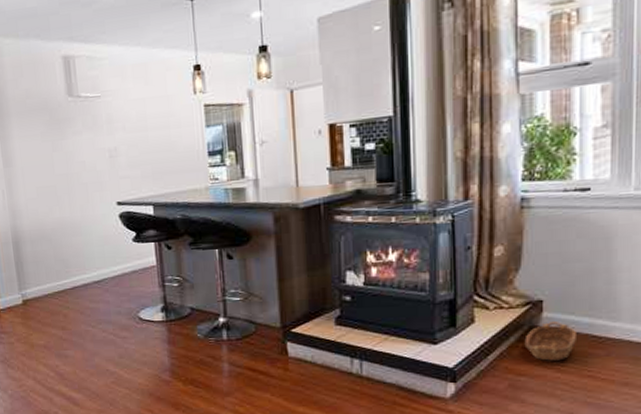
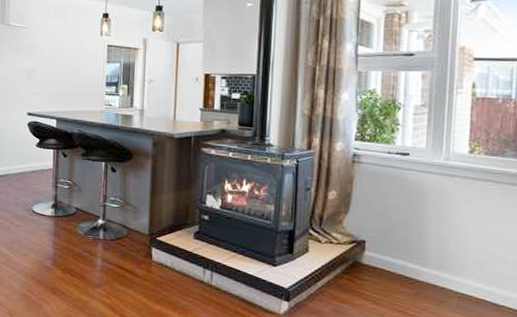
basket: present [524,322,578,361] -> none [348,260,393,294]

